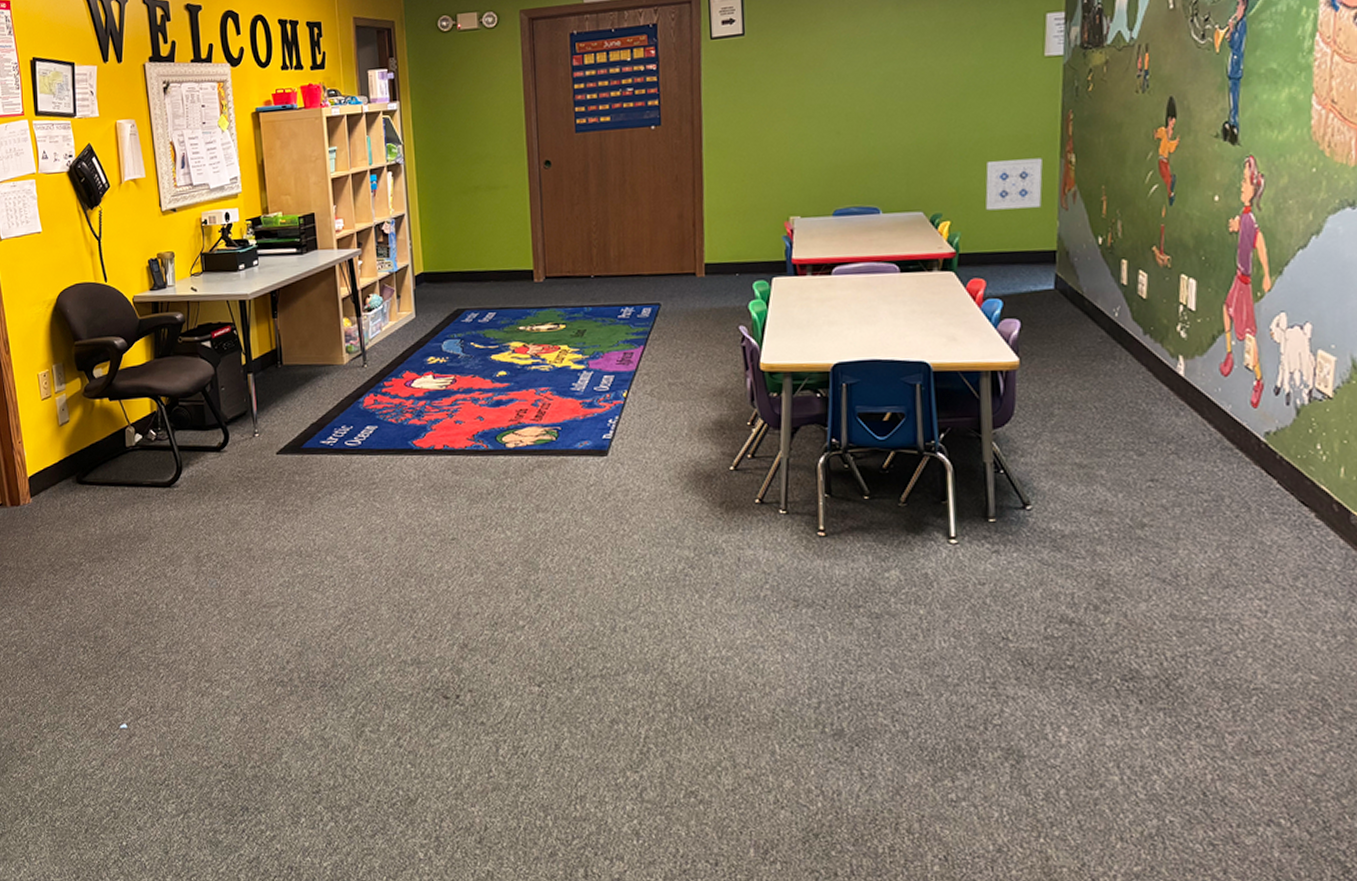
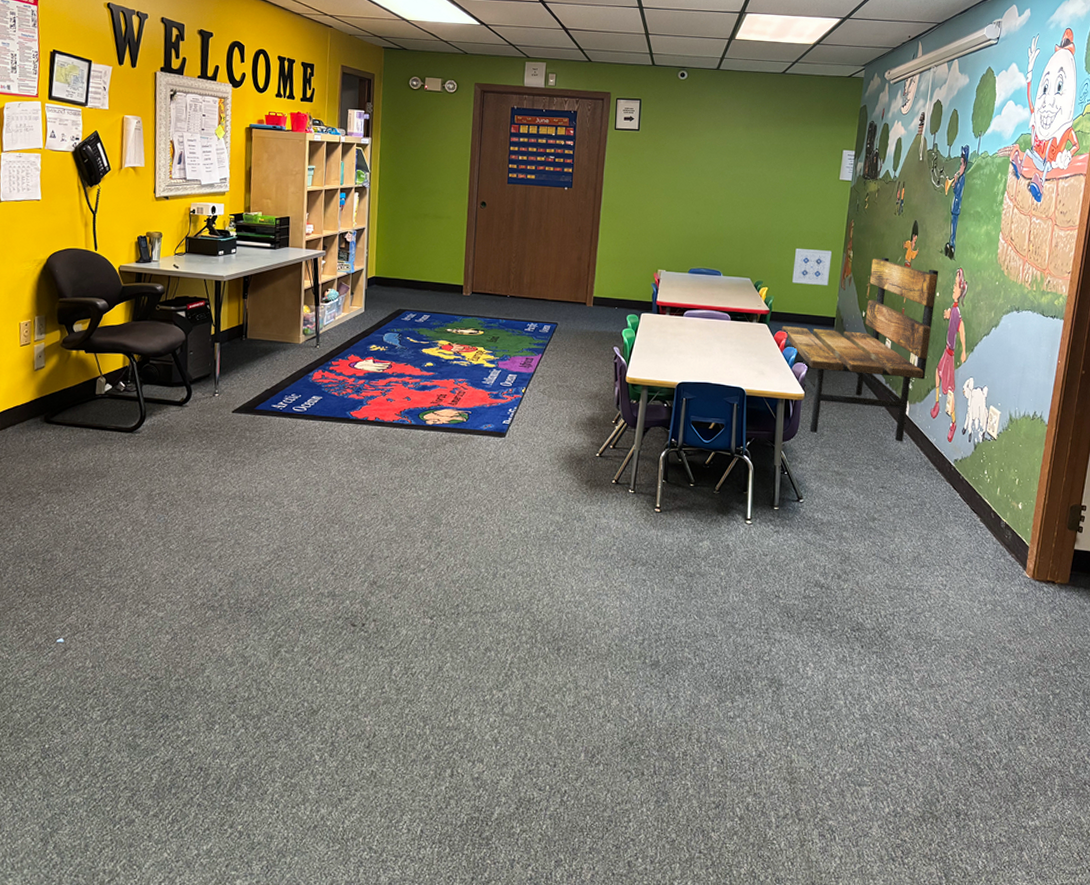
bench: none [974,155,1216,415] -> present [780,257,939,442]

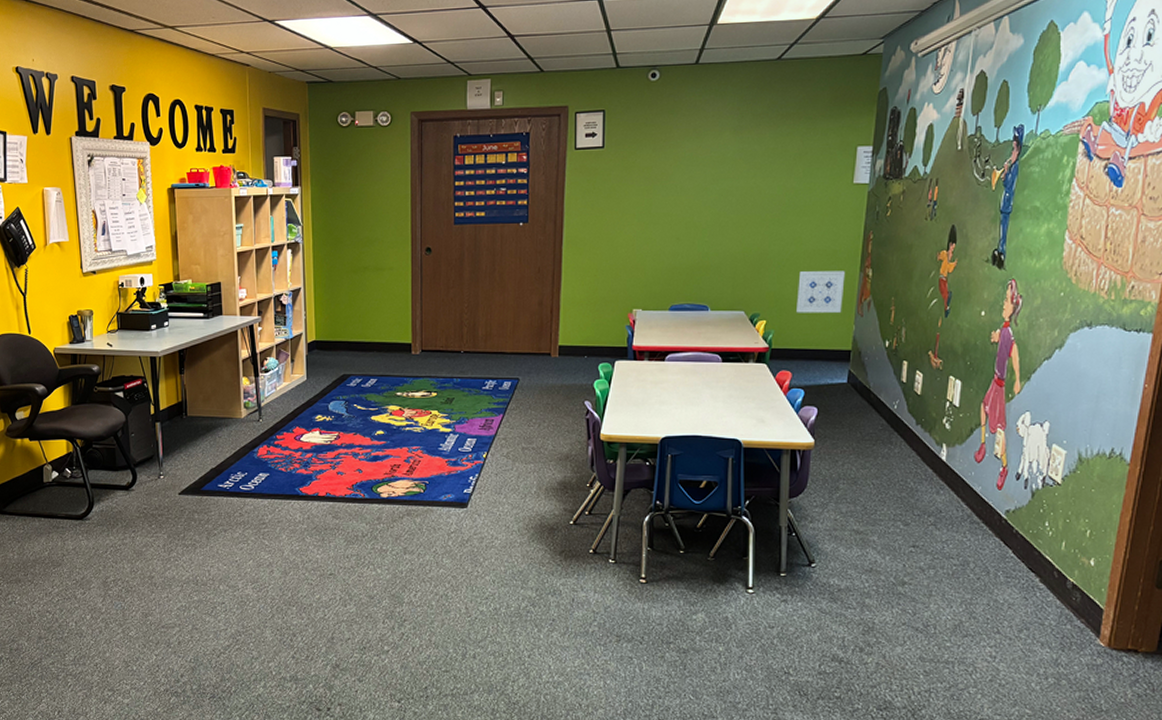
bench: present [780,257,939,442] -> none [782,273,984,493]

